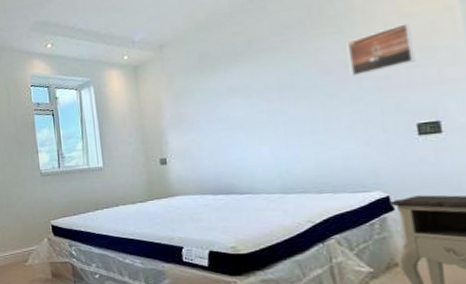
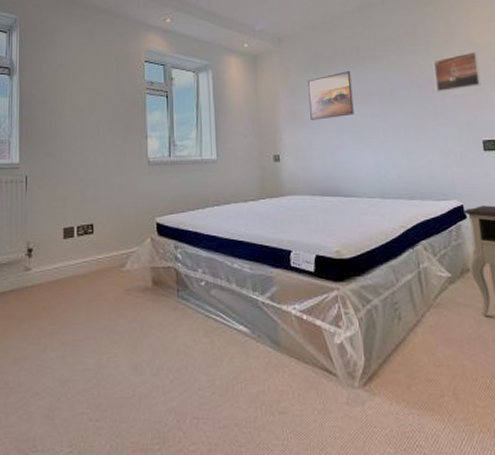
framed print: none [192,67,248,122] -> present [307,71,354,120]

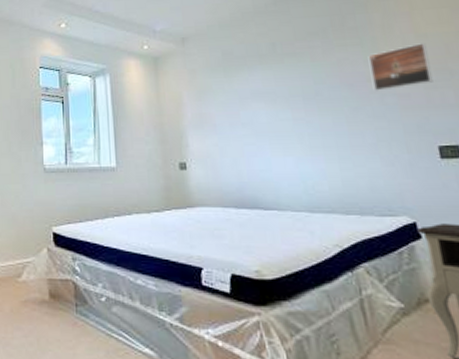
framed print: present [307,71,354,120] -> none [215,70,273,125]

